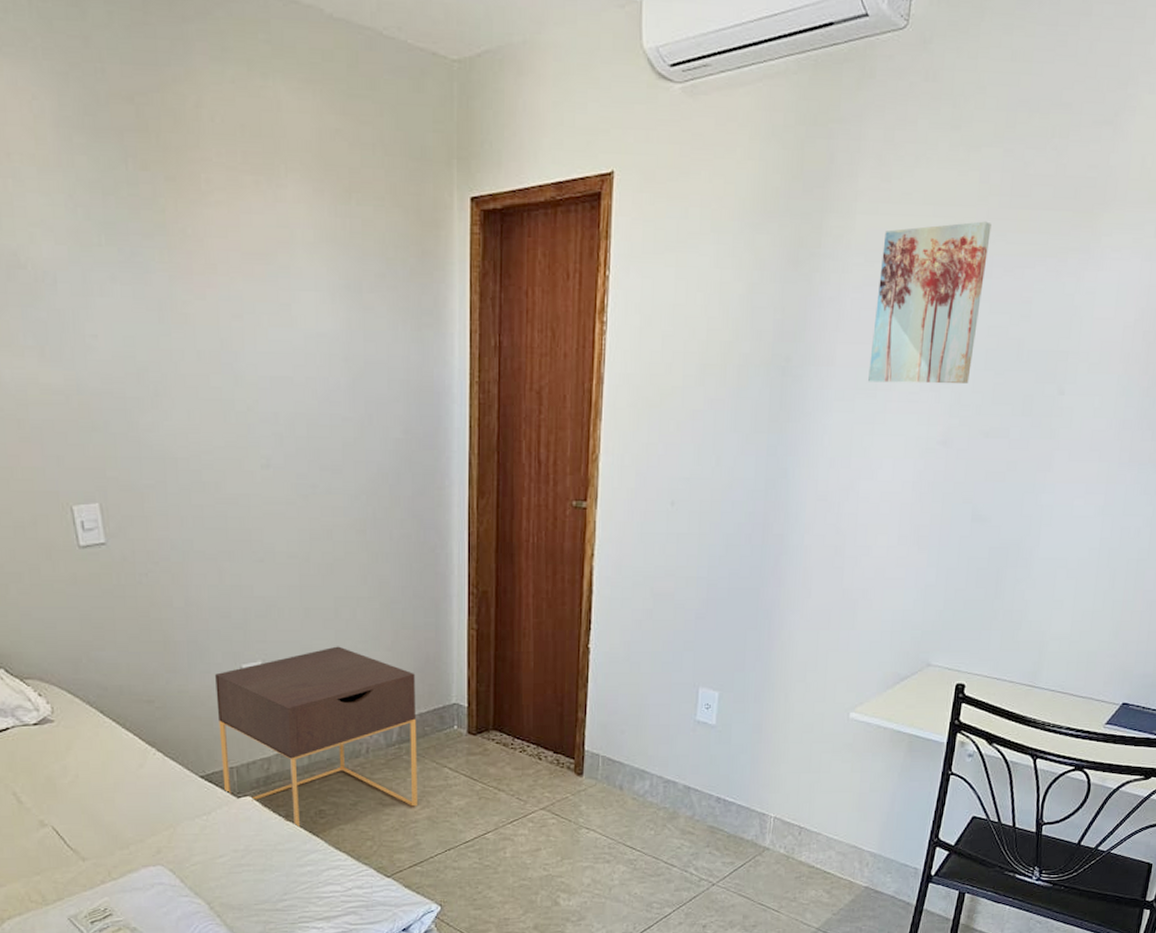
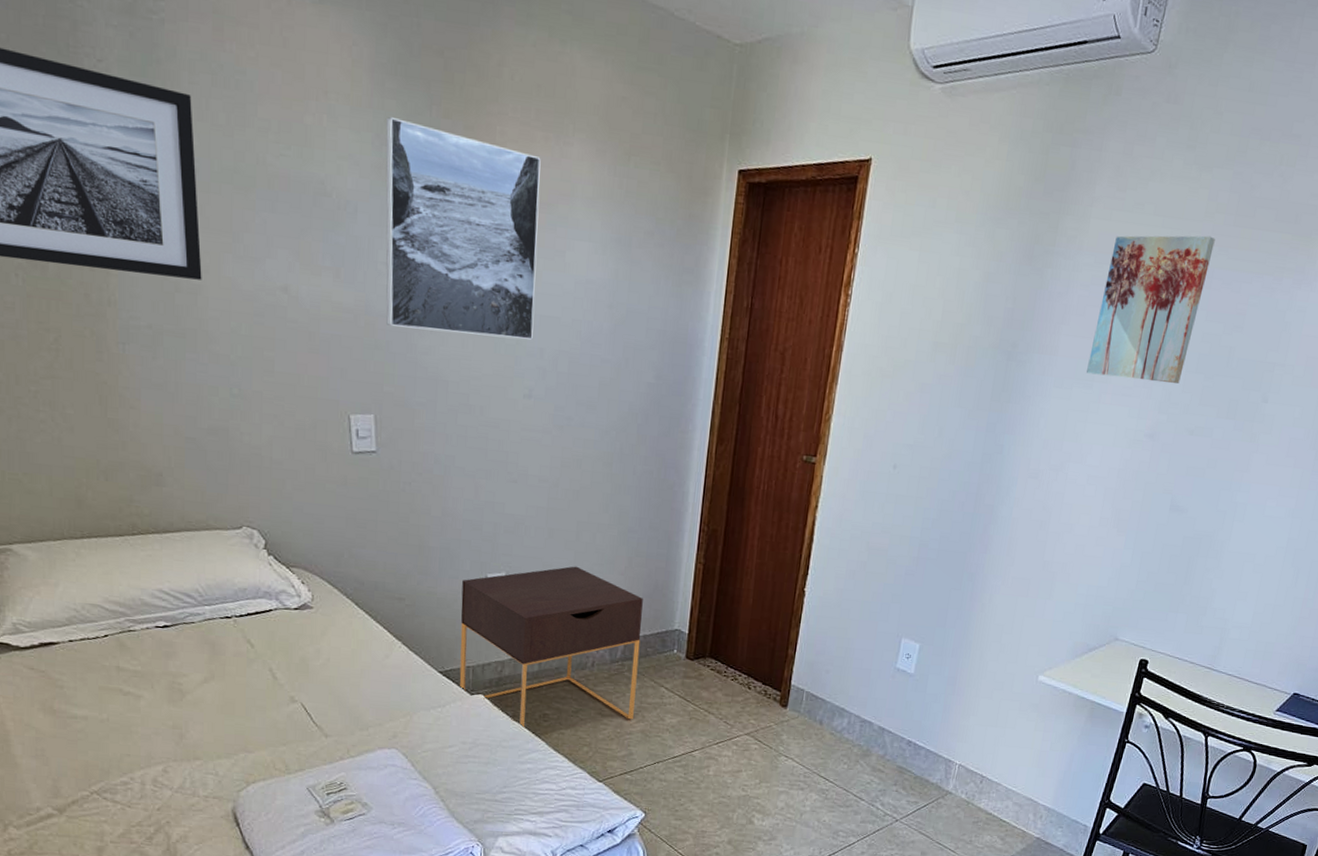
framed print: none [78,175,264,405] -> present [386,117,541,340]

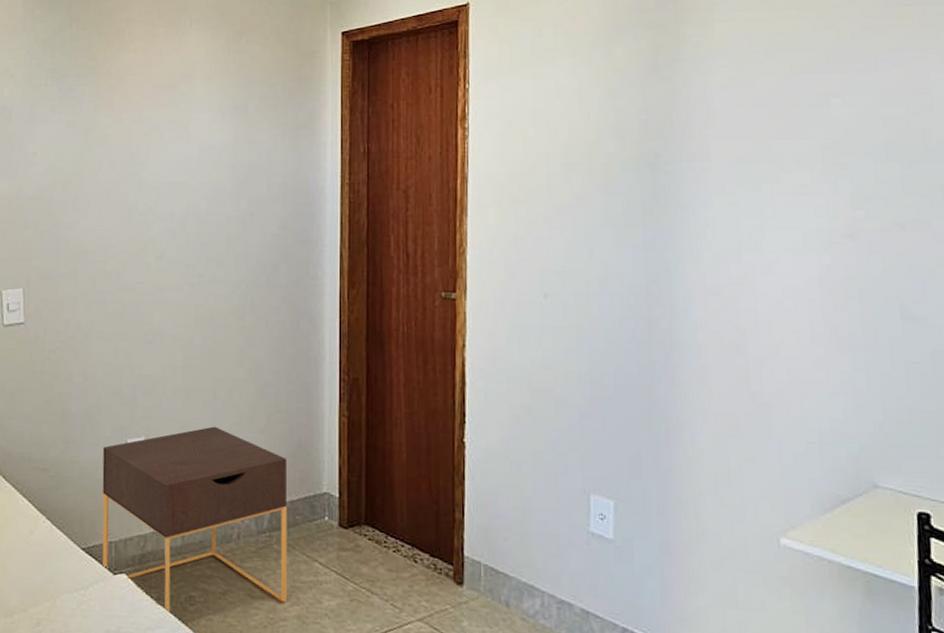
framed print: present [386,117,541,340] -> none [34,36,164,207]
wall art: present [1086,235,1215,384] -> none [747,20,870,176]

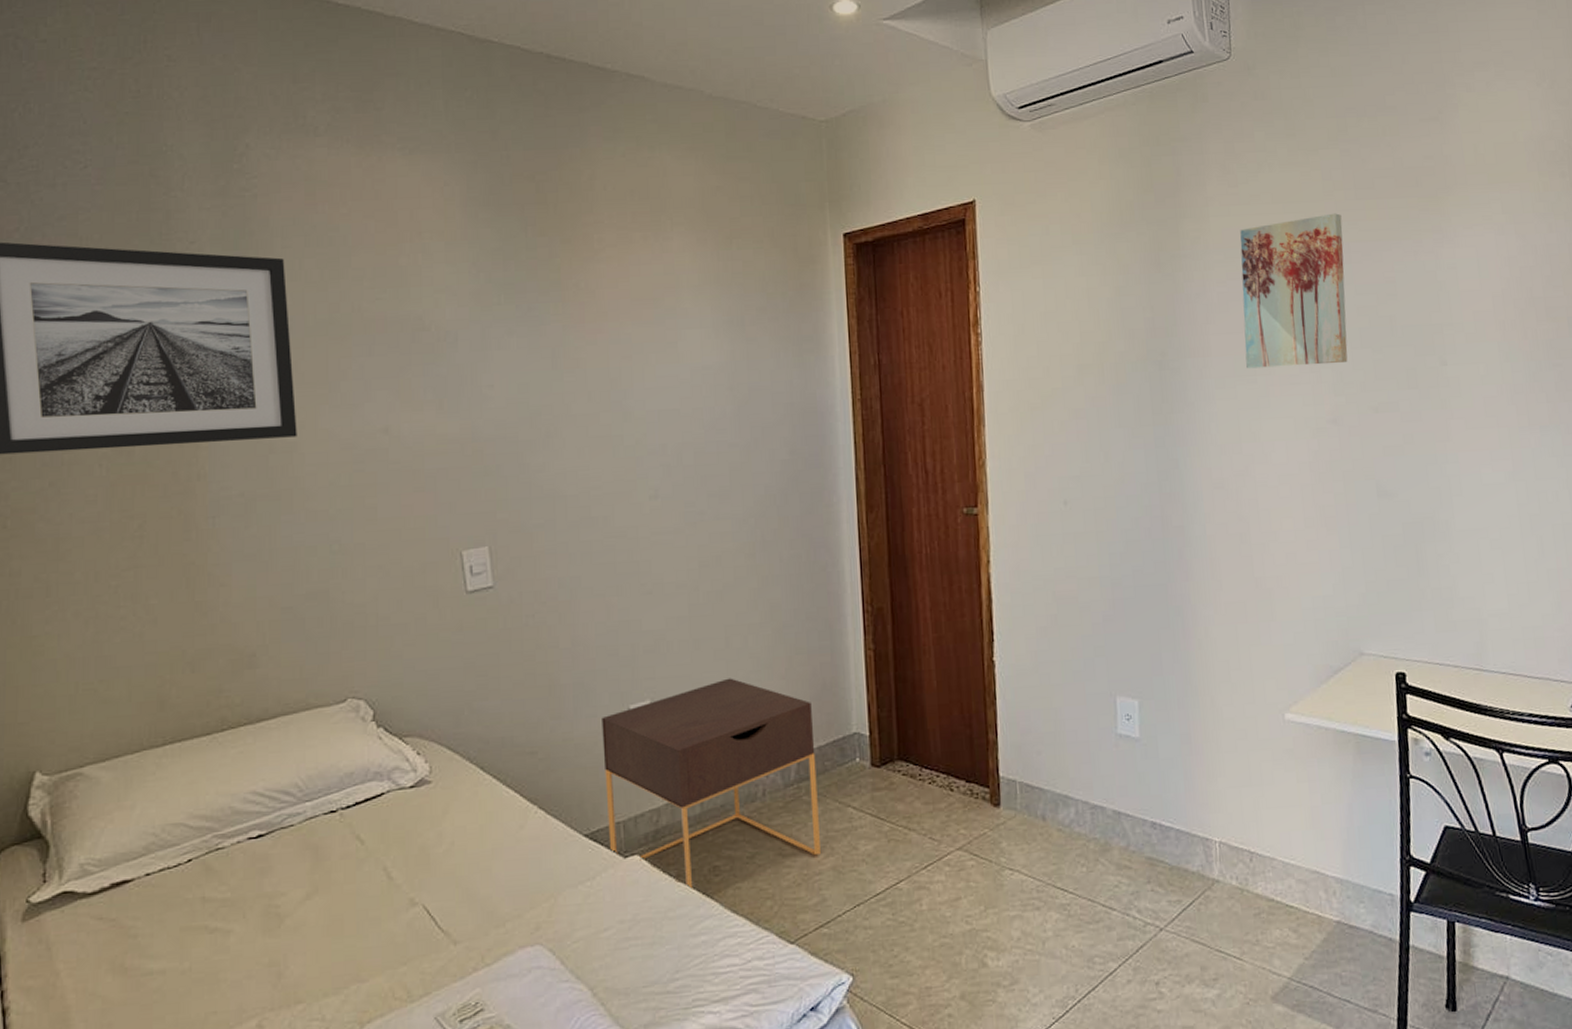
wall art: none [747,20,870,176] -> present [1240,213,1348,369]

